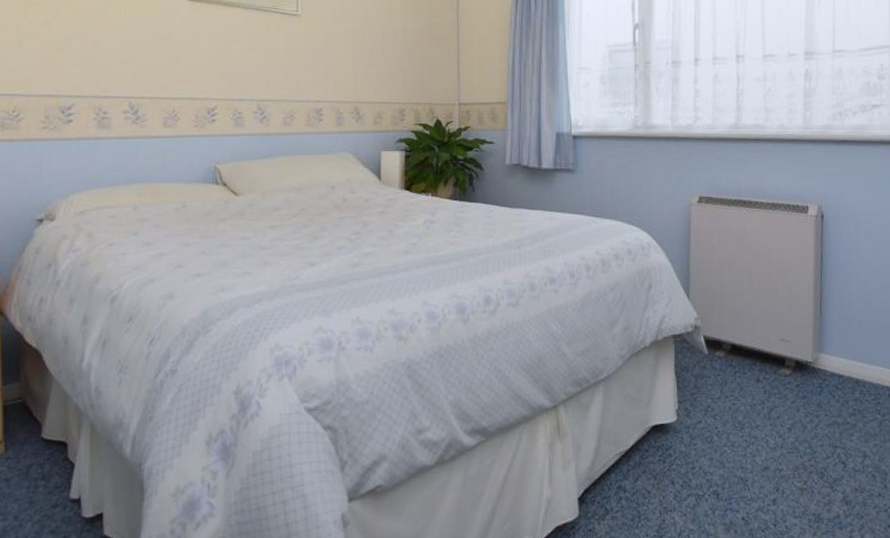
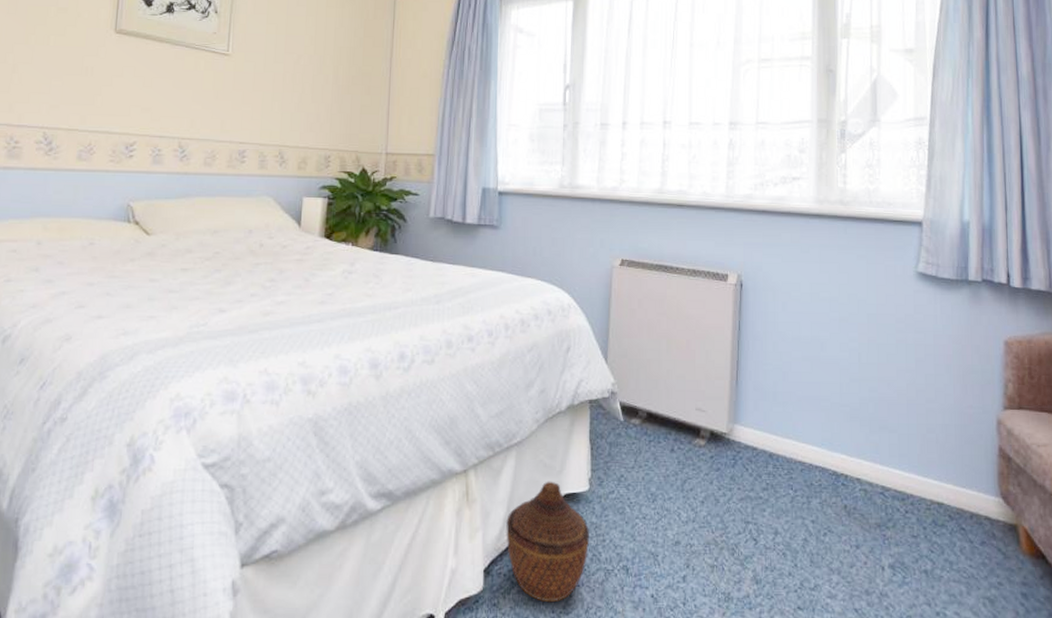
woven basket: none [597,413,680,527] -> present [506,481,590,603]

